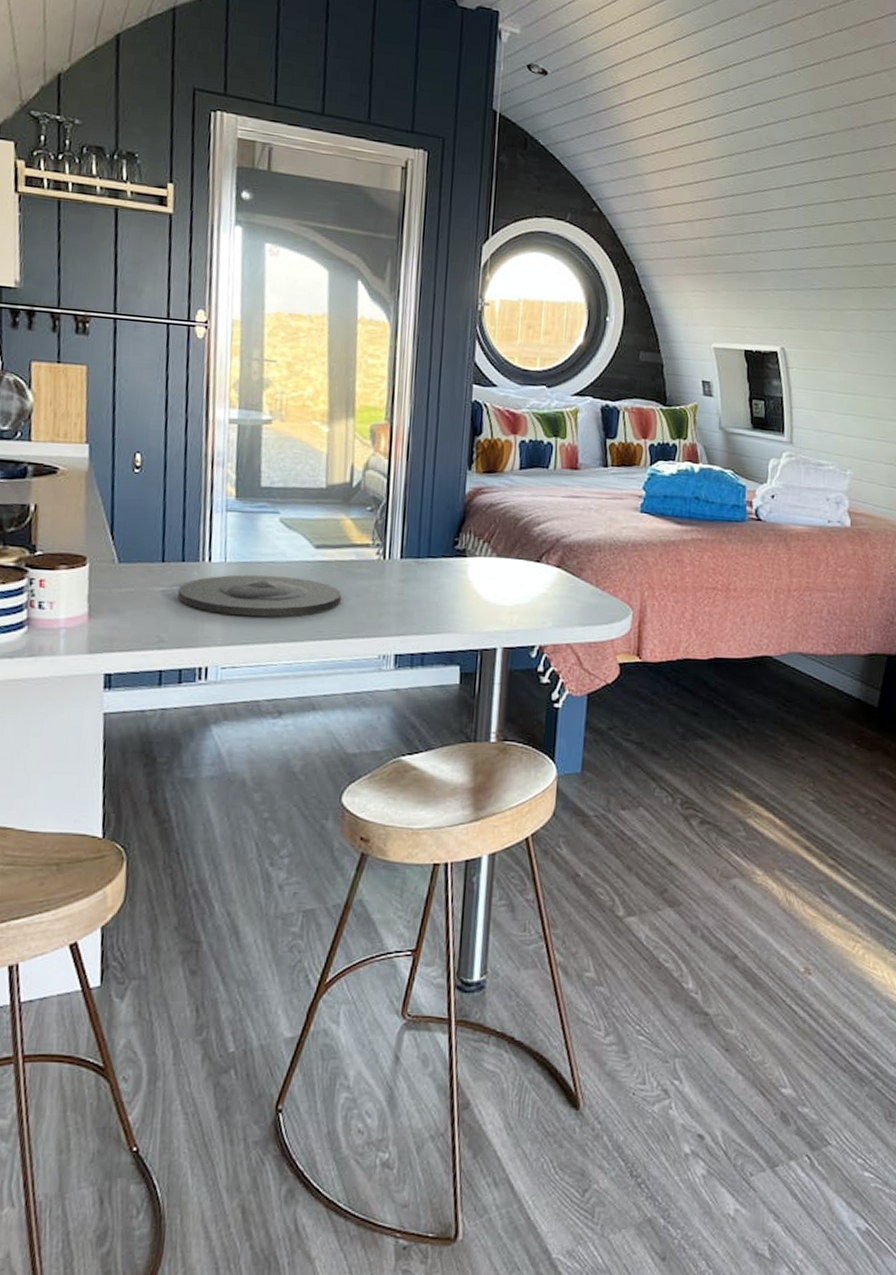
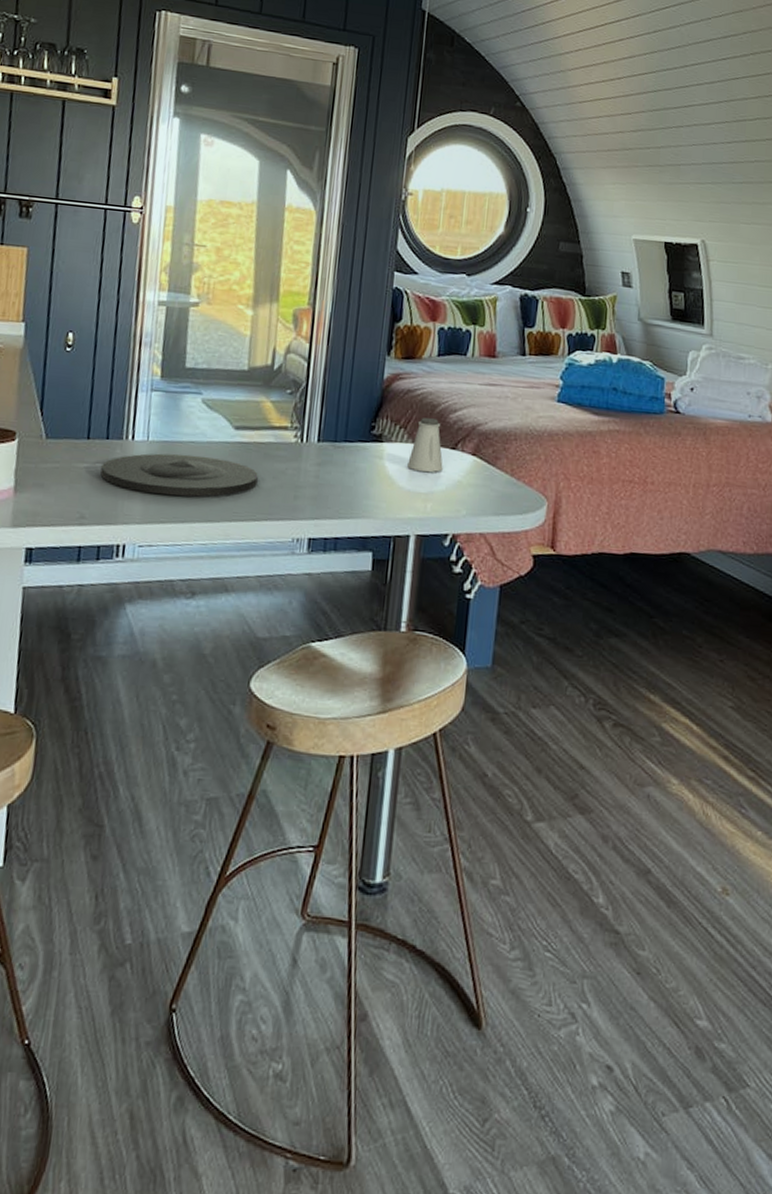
saltshaker: none [492,531,528,585] -> present [407,418,443,472]

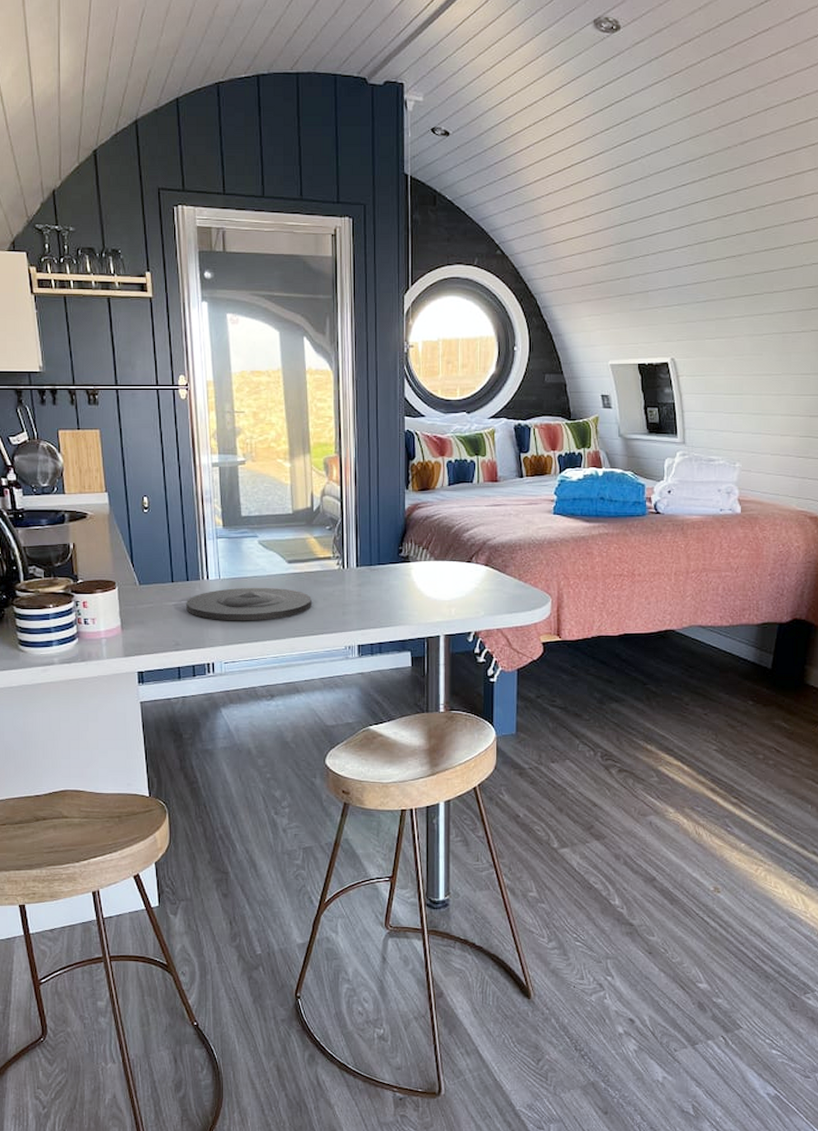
saltshaker: present [407,418,443,472] -> none [432,539,462,583]

